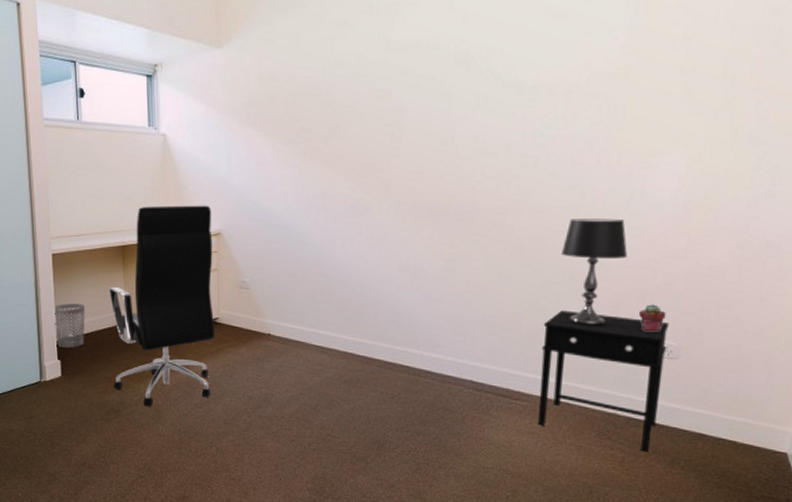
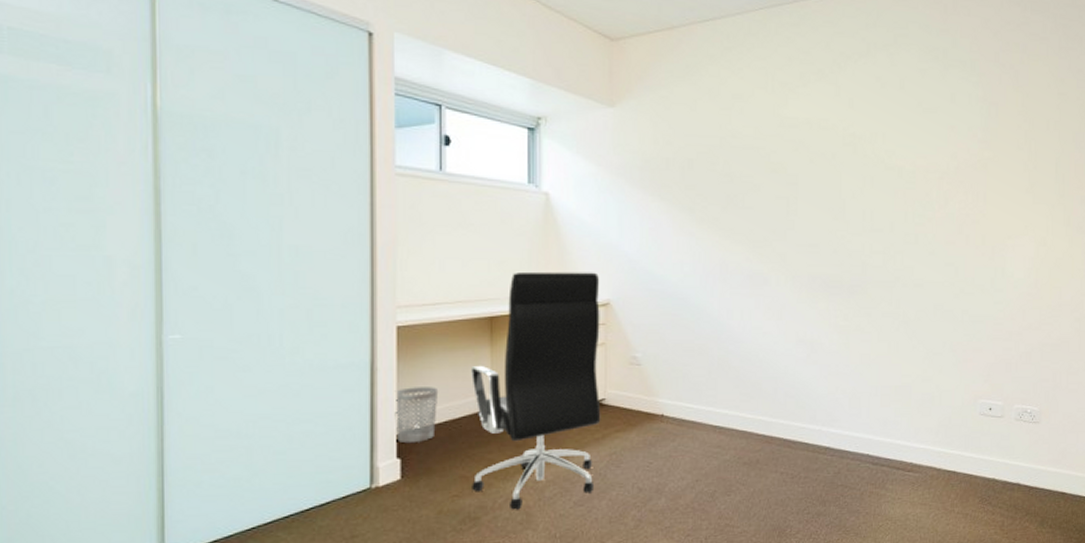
side table: present [537,310,670,452] -> none [928,380,1032,514]
table lamp: present [560,218,628,326] -> none [941,293,996,395]
potted succulent: present [638,304,666,332] -> none [1006,373,1028,399]

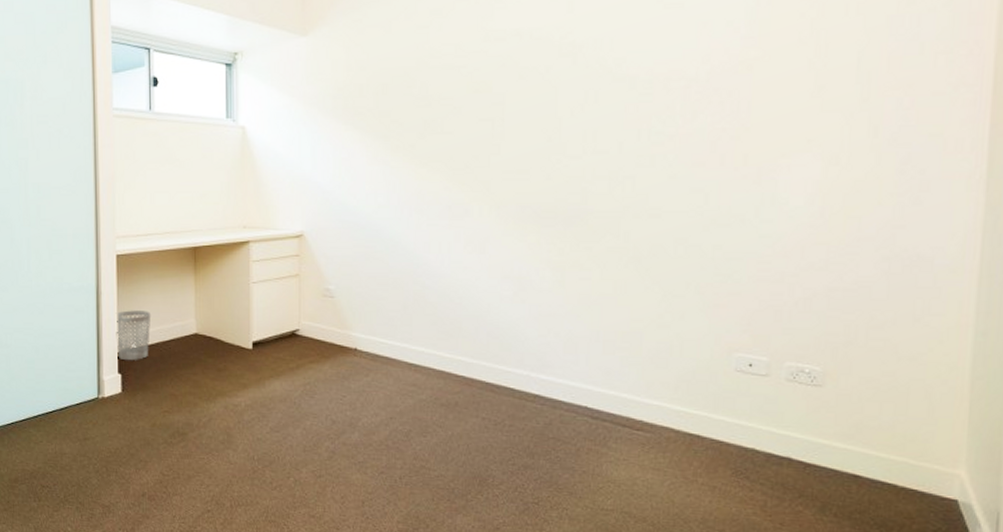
office chair: present [470,271,601,510] -> none [177,204,295,430]

